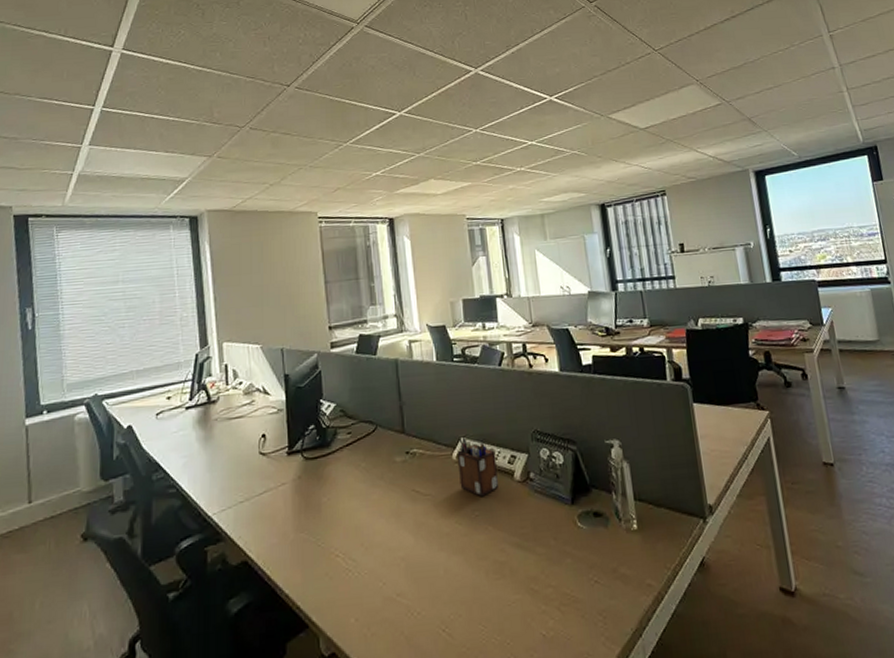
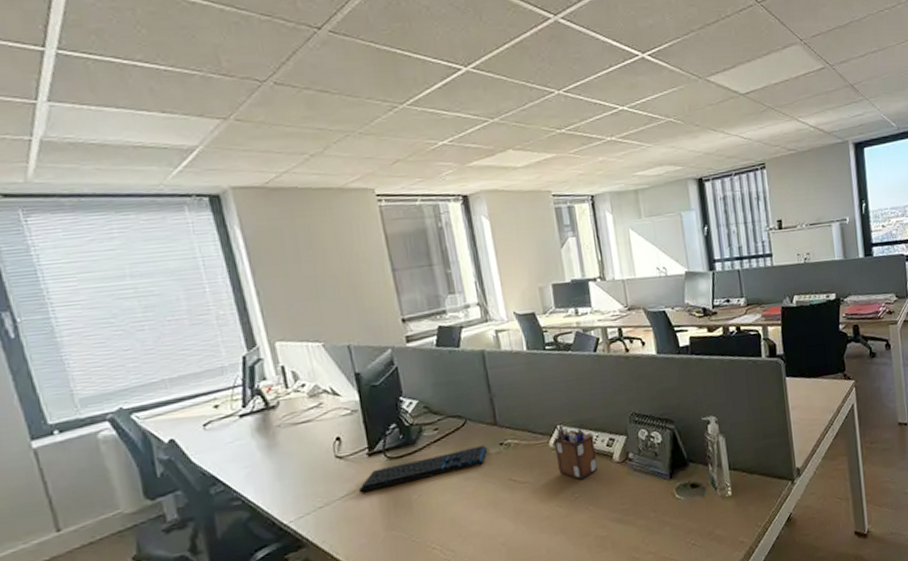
keyboard: none [277,452,395,492] -> present [359,444,488,494]

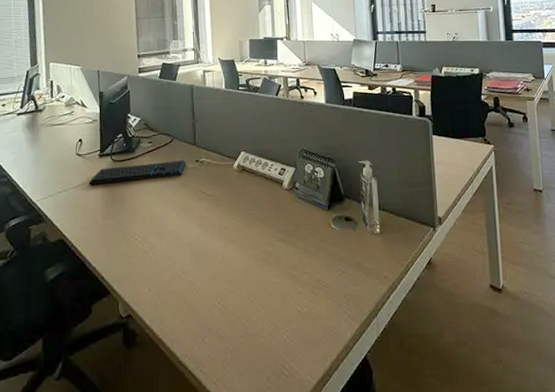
desk organizer: present [553,423,597,480] -> none [237,150,269,200]

